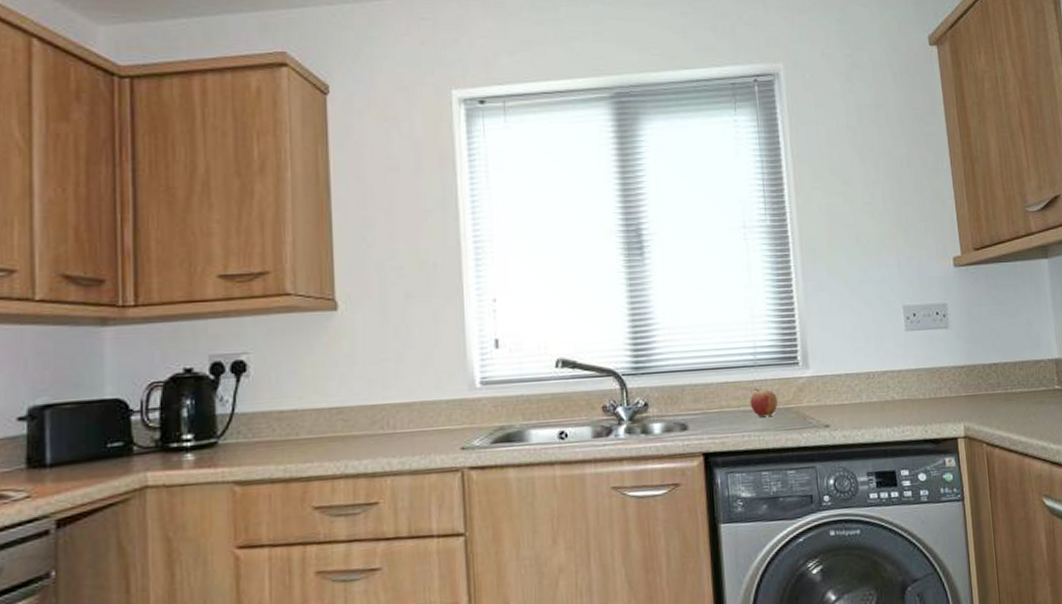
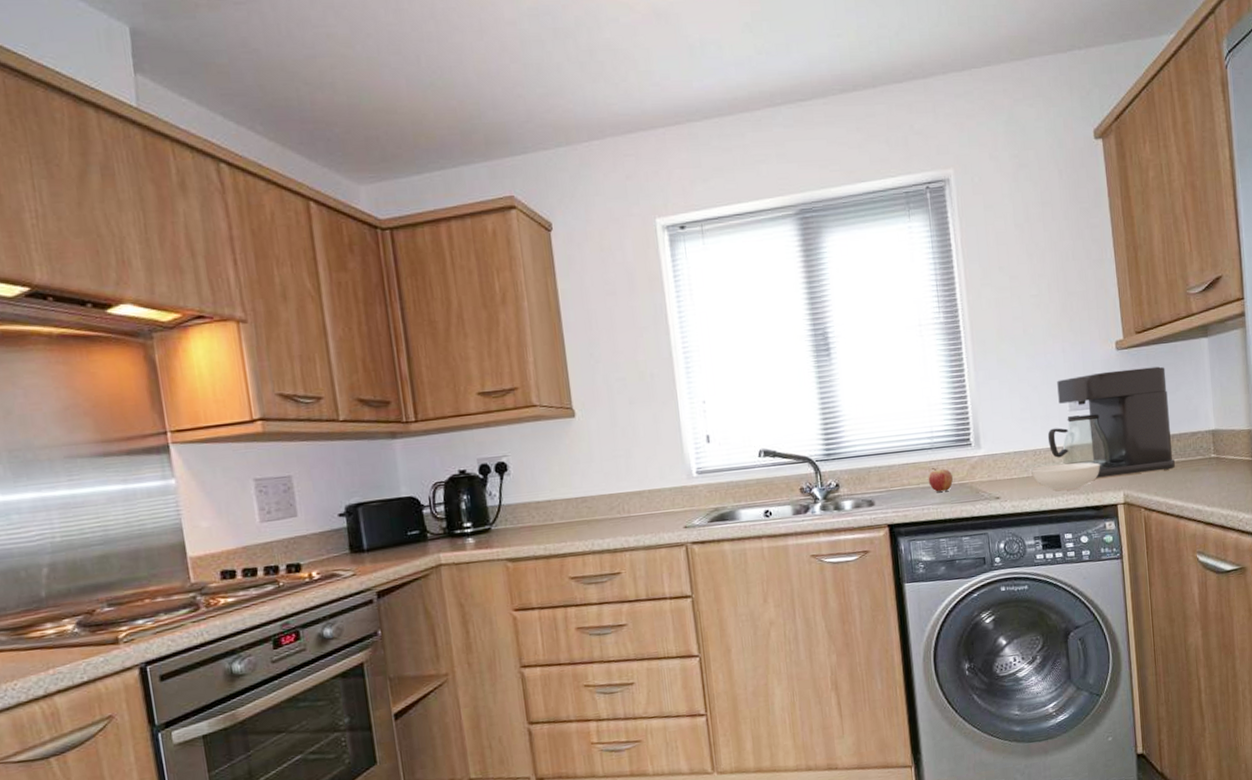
bowl: none [863,389,940,421] -> present [1030,462,1101,491]
coffee maker: none [881,287,1019,408] -> present [1047,366,1176,478]

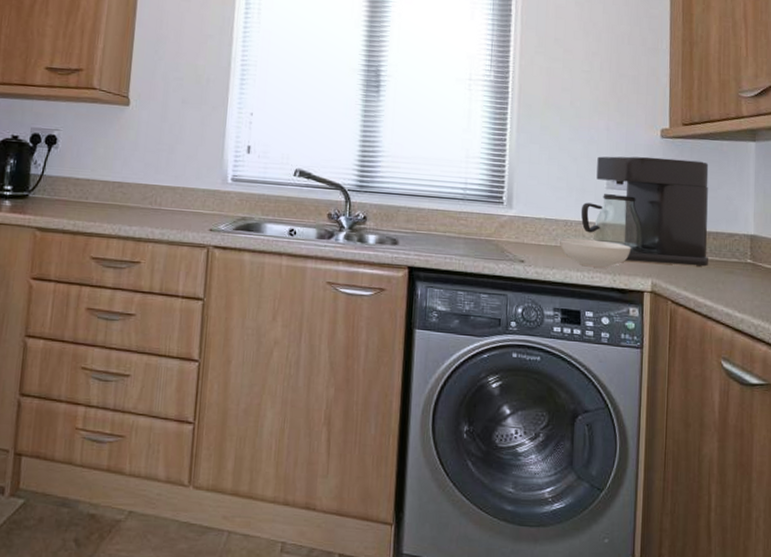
fruit: present [928,468,953,492] -> none [455,219,480,244]

